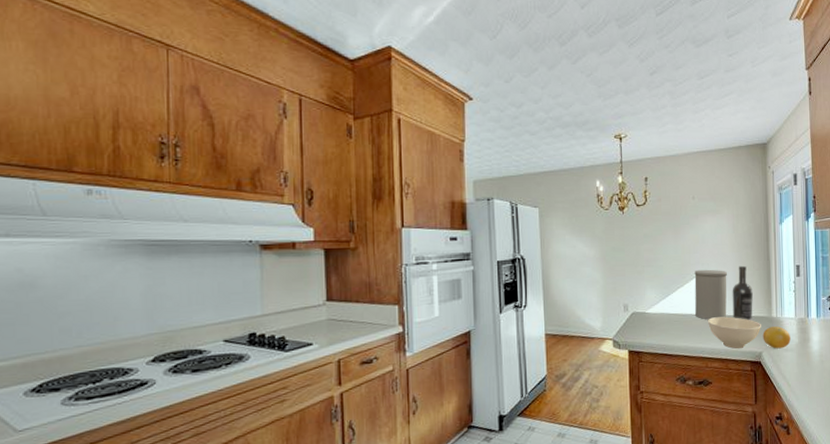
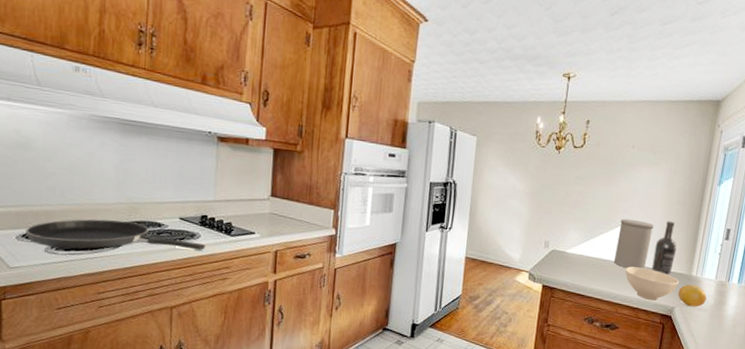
frying pan: none [35,354,258,399] -> present [25,219,206,251]

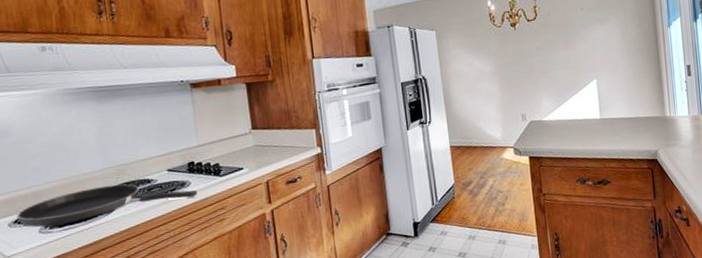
canister: present [614,218,654,269] -> none [587,75,622,124]
bowl: present [624,266,680,301] -> none [602,118,657,150]
wine bottle: present [651,220,677,276] -> none [625,69,647,122]
fruit: present [678,285,707,307] -> none [657,125,685,147]

